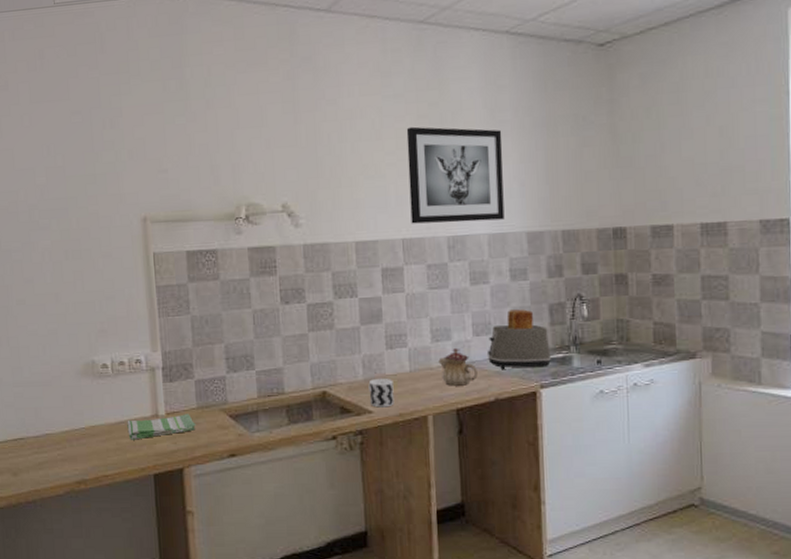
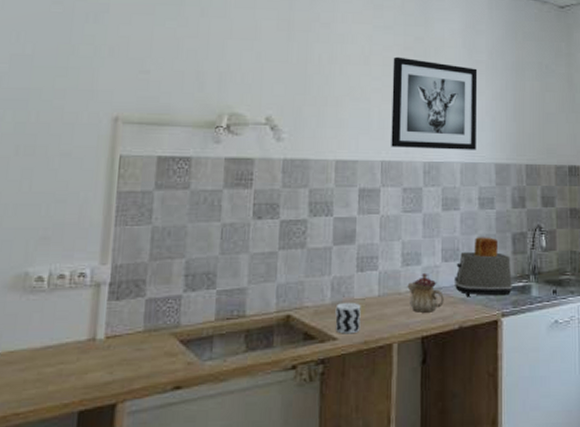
dish towel: present [127,414,196,440] -> none [54,338,140,369]

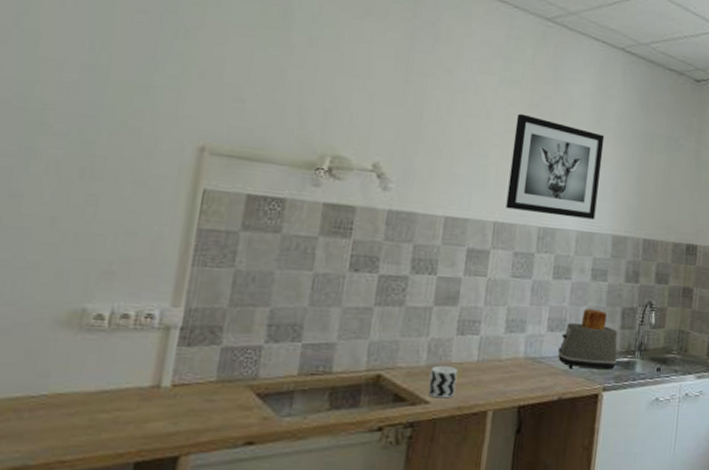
teapot: present [407,274,444,313] -> none [508,342,546,382]

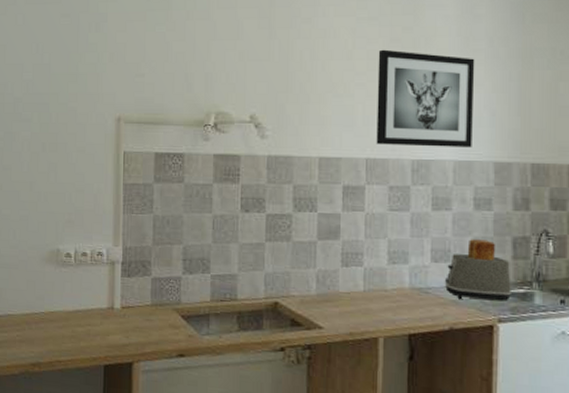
cup: present [428,365,458,399] -> none [320,294,346,325]

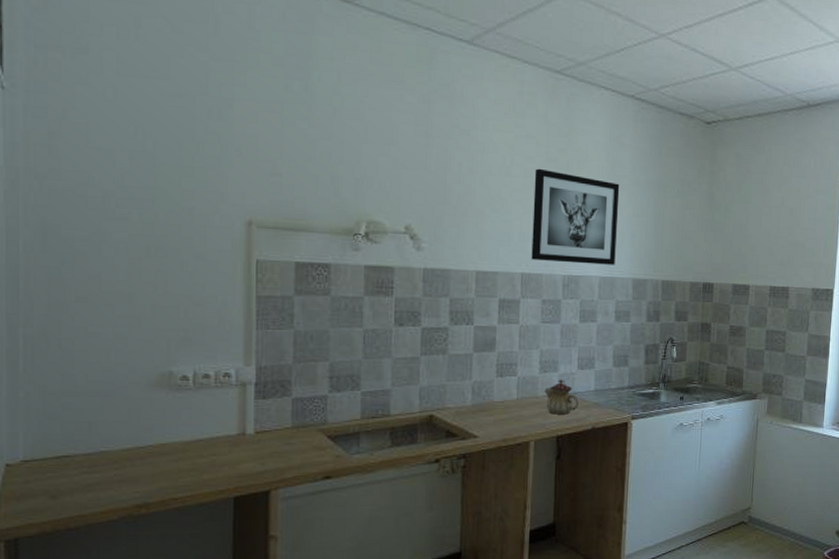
teapot: none [394,273,433,311] -> present [544,380,579,415]
toaster: present [445,239,513,300] -> none [589,347,644,402]

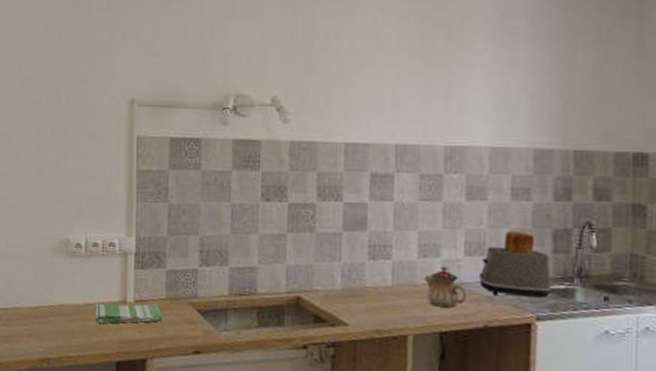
dish towel: none [206,433,289,460] -> present [95,303,163,324]
wall art: present [531,168,620,265] -> none [407,27,514,133]
toaster: none [589,347,644,402] -> present [480,231,552,297]

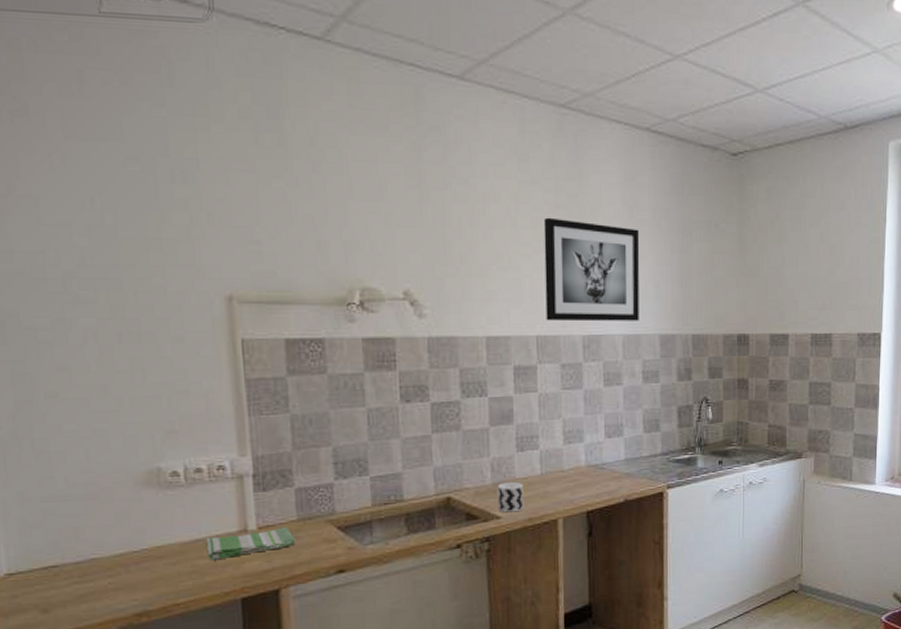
cup: none [346,289,373,322] -> present [497,481,524,513]
wall art: none [407,27,514,133] -> present [543,217,640,322]
teapot: present [424,267,467,308] -> none [570,450,608,489]
toaster: present [480,231,552,297] -> none [619,411,679,472]

